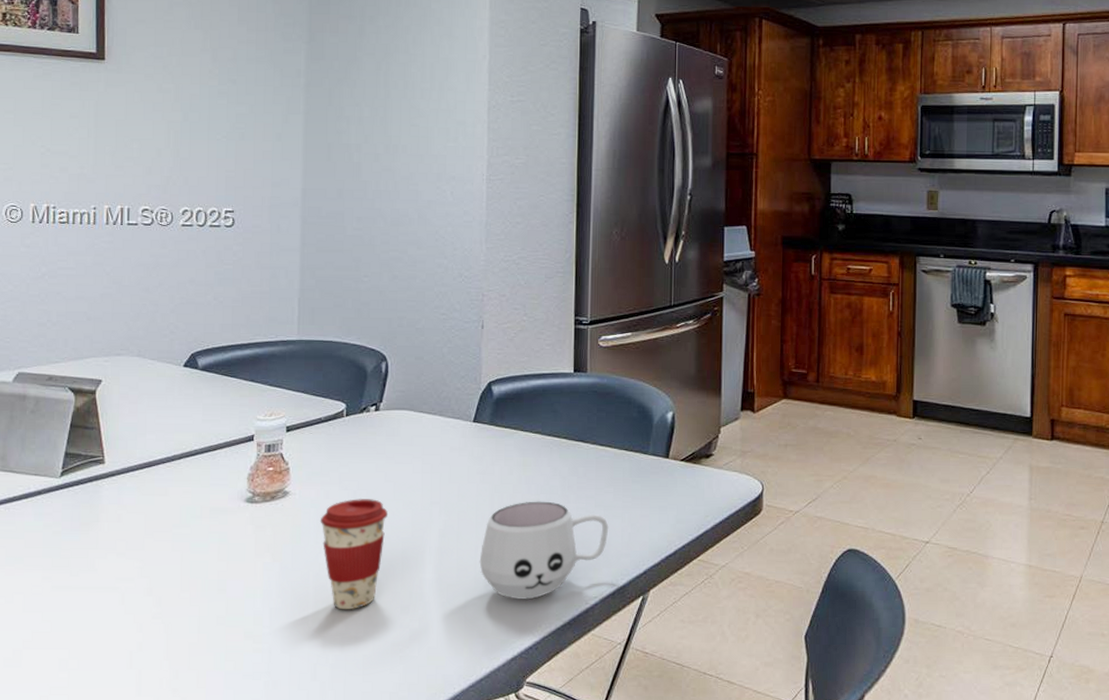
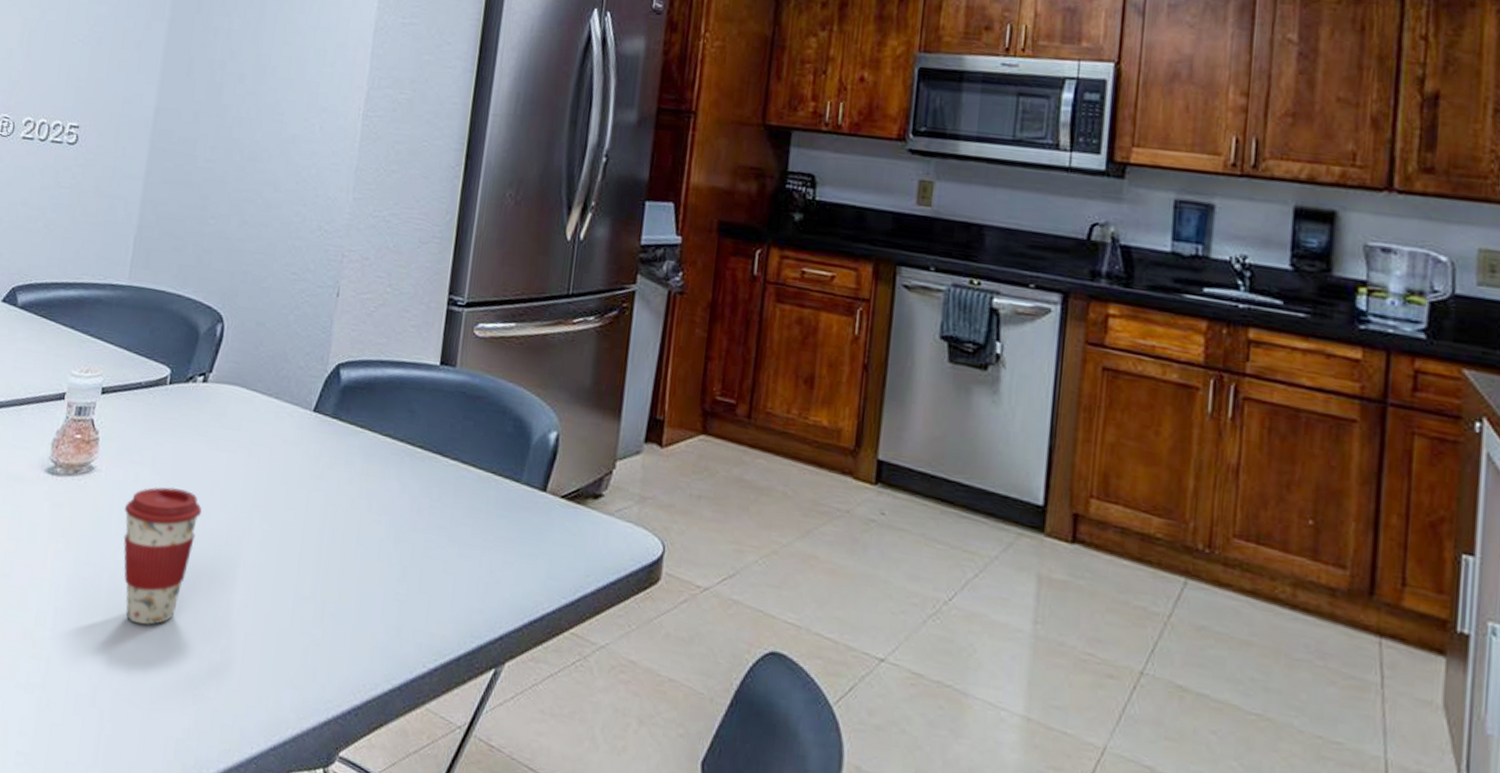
mug: present [479,501,609,600] -> none [300,521,462,649]

